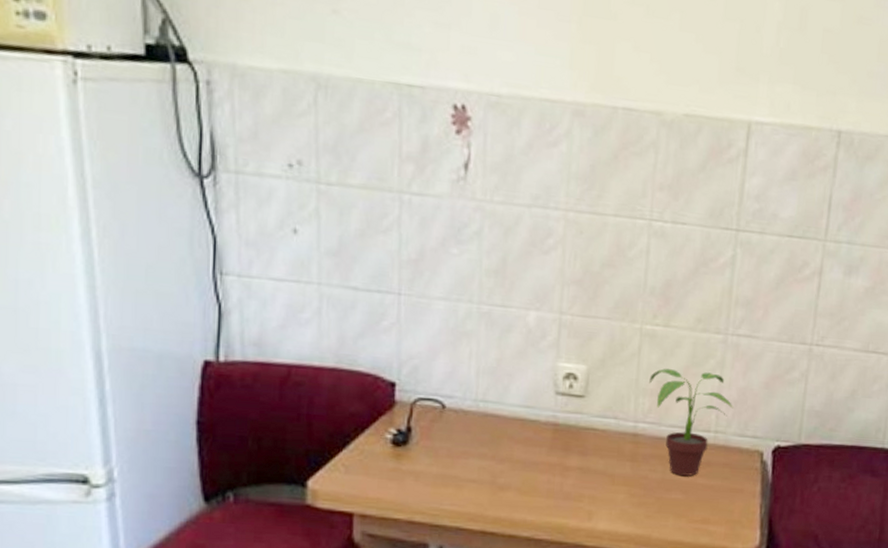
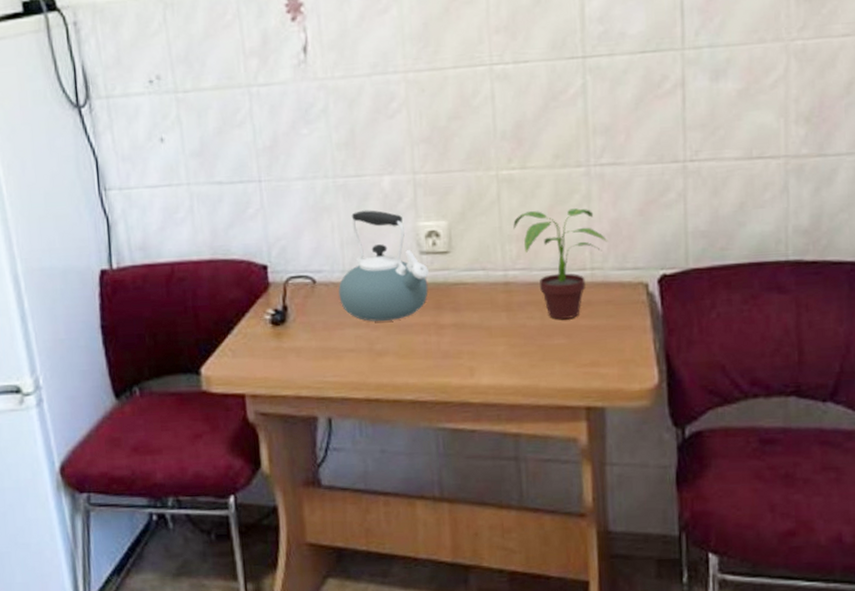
kettle: none [467,341,562,456] -> present [338,210,429,321]

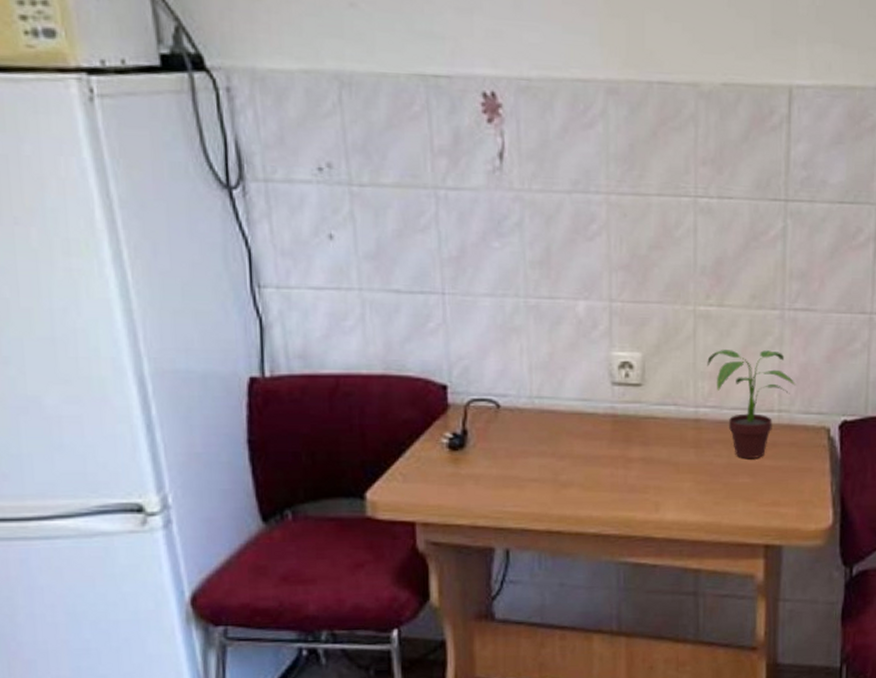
kettle: present [338,210,429,321] -> none [524,335,619,451]

